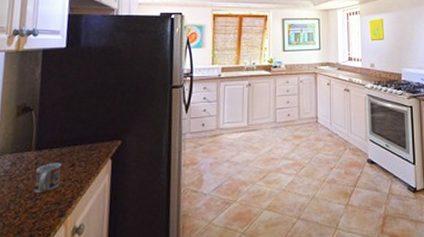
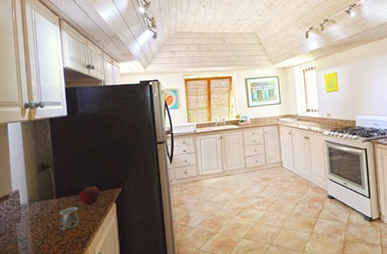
fruit: none [65,137,93,161] -> present [79,186,100,205]

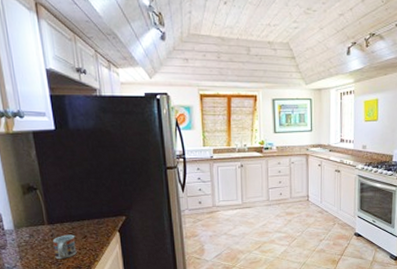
fruit: present [79,186,100,205] -> none [75,213,100,233]

